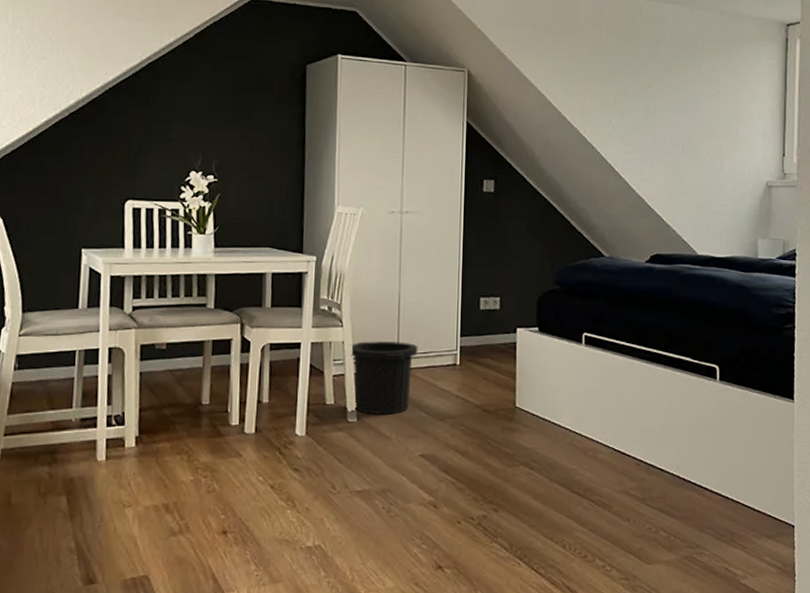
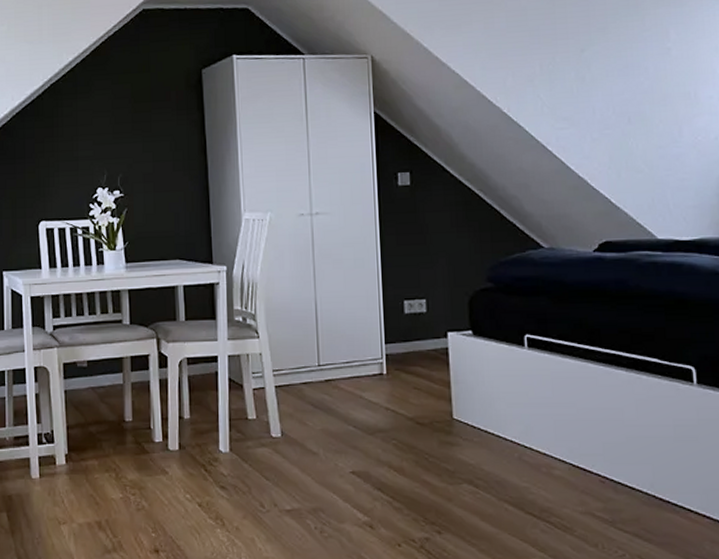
trash can: present [350,341,418,414] -> none [268,351,341,429]

